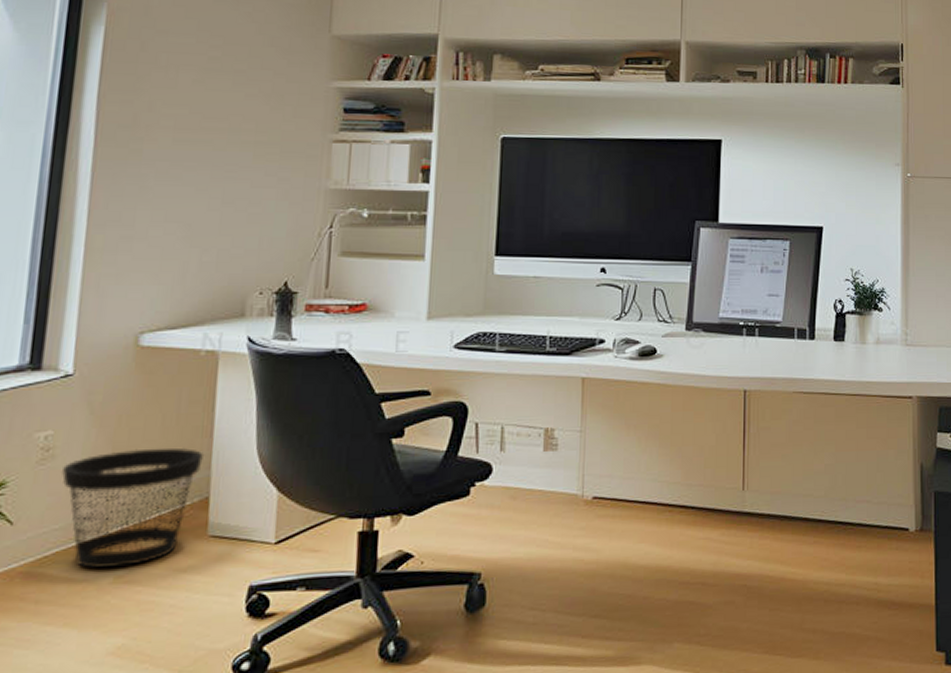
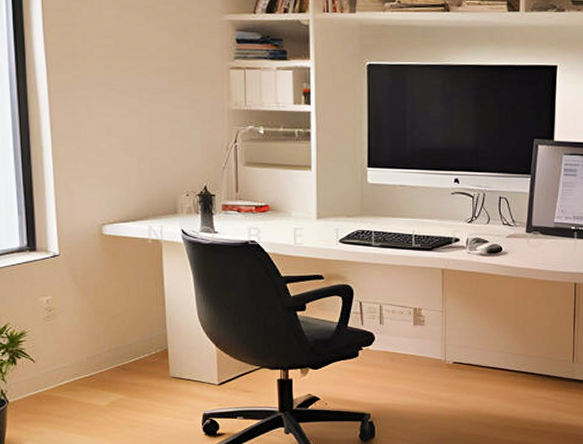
wastebasket: present [61,447,205,568] -> none [62,312,161,396]

